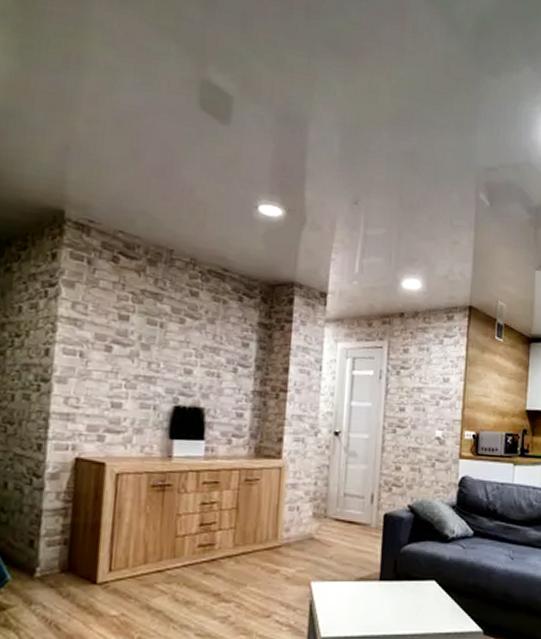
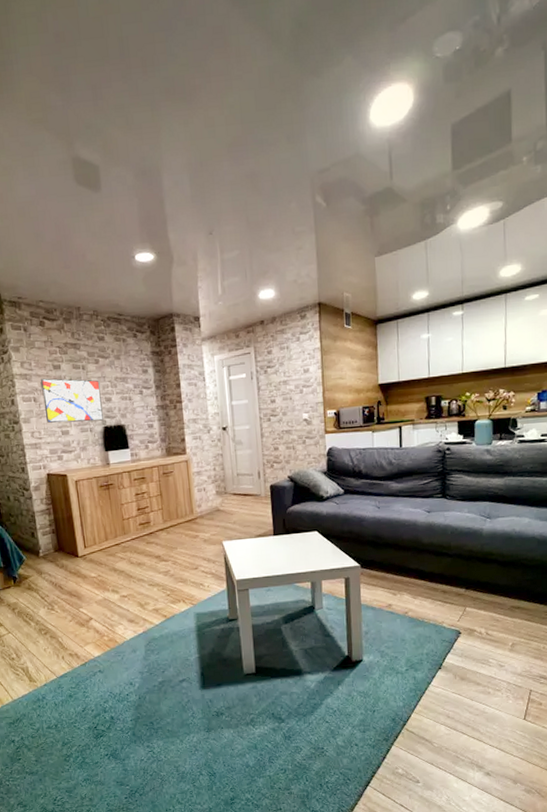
wall art: none [92,328,180,398] -> present [41,378,103,424]

